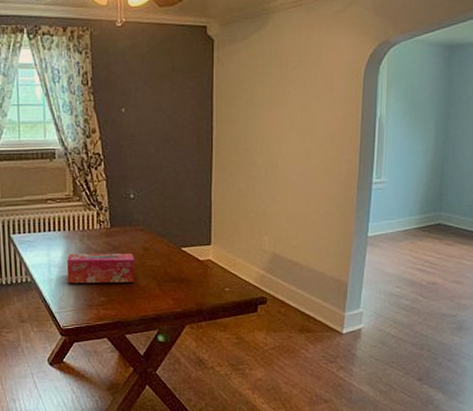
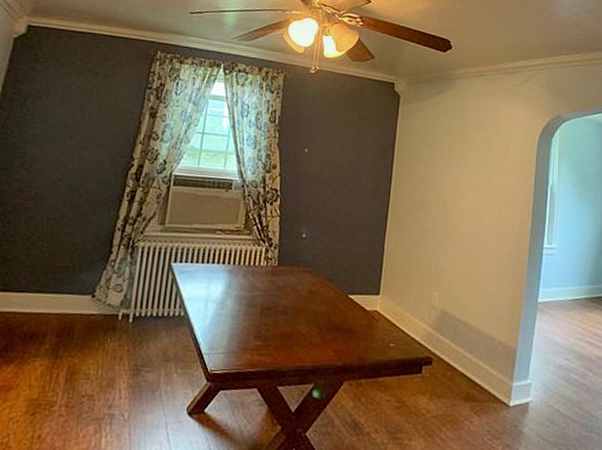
tissue box: present [66,253,135,284] -> none [223,290,298,328]

